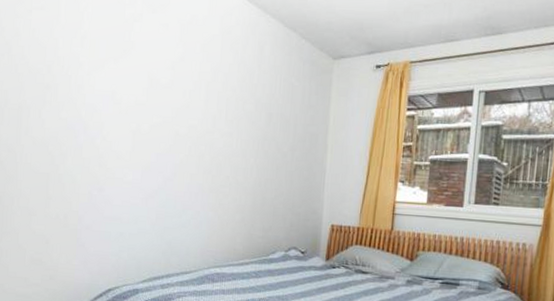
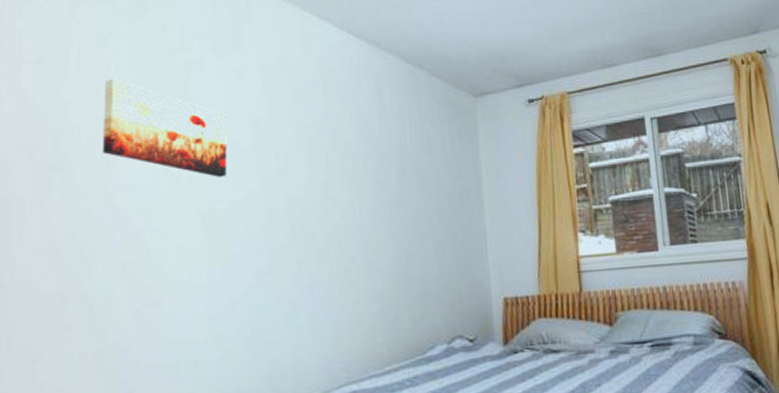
wall art: none [75,24,154,105] -> present [101,78,228,177]

